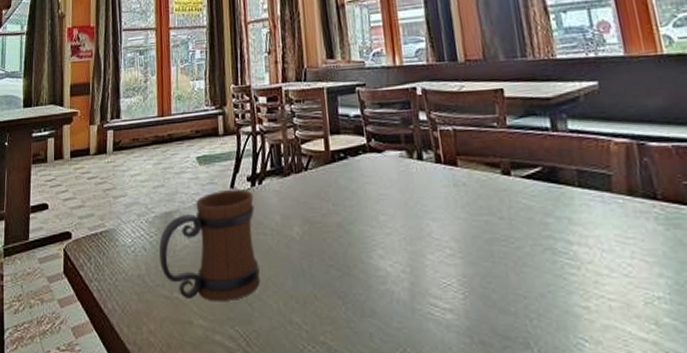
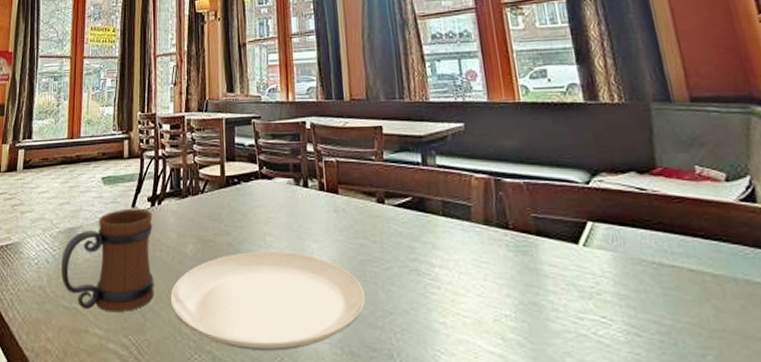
plate: none [277,232,495,341] -> present [170,252,366,351]

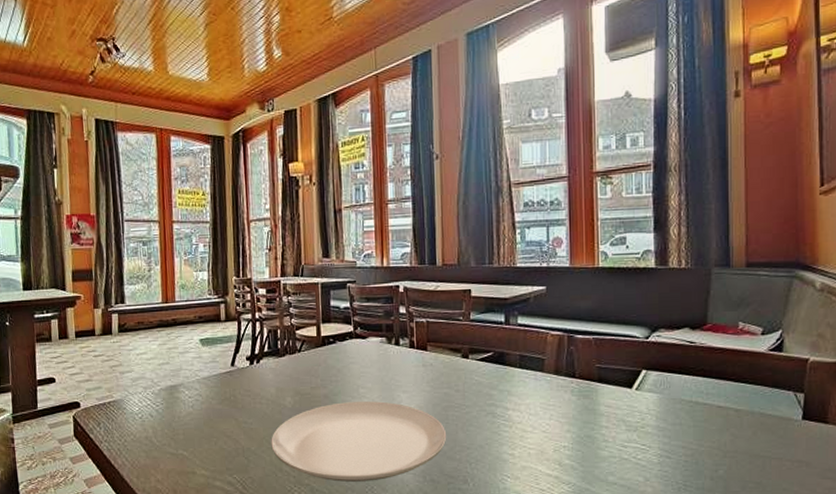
beer mug: present [61,209,154,313] -> none [165,367,256,457]

